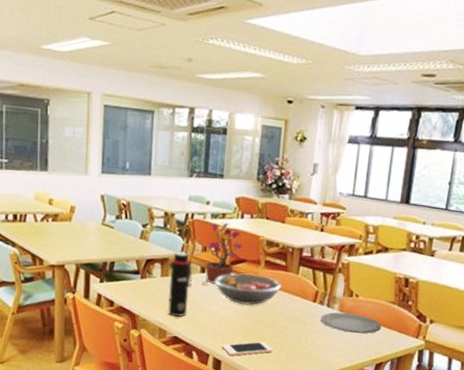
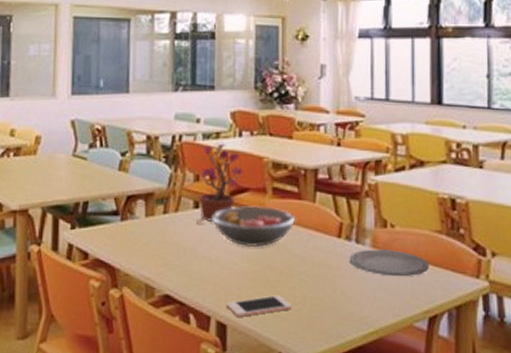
water bottle: present [168,251,192,317] -> none [155,183,184,267]

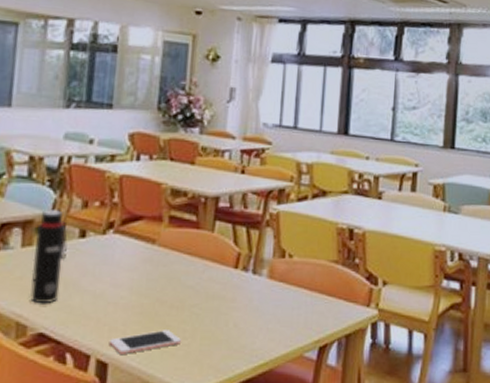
water bottle: none [155,183,184,267] -> present [30,210,68,303]
potted plant: present [197,143,244,224] -> none [82,166,140,255]
fruit bowl: present [211,206,296,248] -> none [99,235,192,280]
plate: present [349,249,430,277] -> none [244,279,324,307]

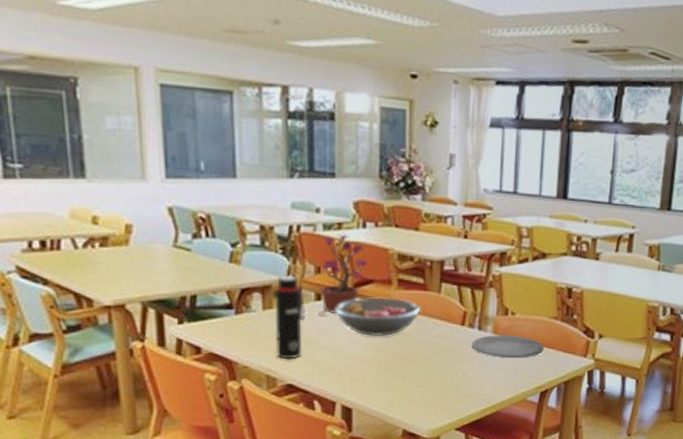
potted plant: none [82,166,140,255] -> present [319,234,369,316]
fruit bowl: none [99,235,192,280] -> present [335,297,421,337]
cell phone: present [109,330,182,354] -> none [351,380,417,401]
plate: none [244,279,324,307] -> present [471,335,544,359]

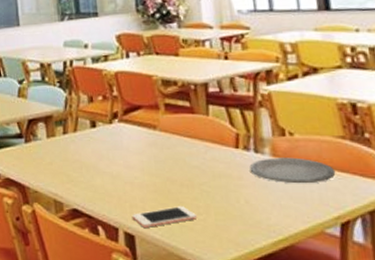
water bottle: present [275,276,305,358] -> none [56,106,84,183]
potted plant: present [319,234,369,316] -> none [93,65,135,142]
fruit bowl: present [335,297,421,337] -> none [109,122,191,162]
cell phone: none [351,380,417,401] -> present [132,206,198,228]

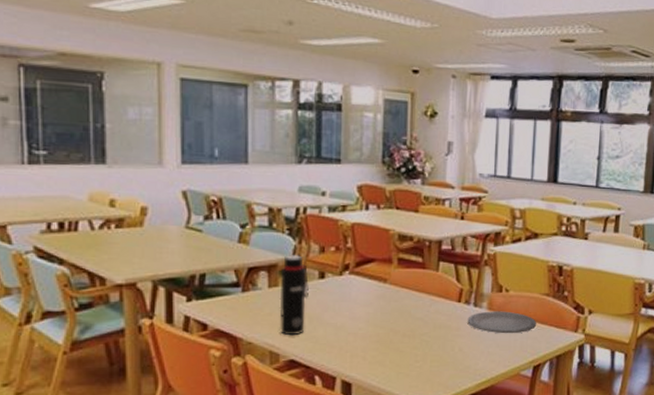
water bottle: none [56,106,84,183] -> present [279,255,309,335]
cell phone: present [132,206,198,228] -> none [351,355,415,376]

